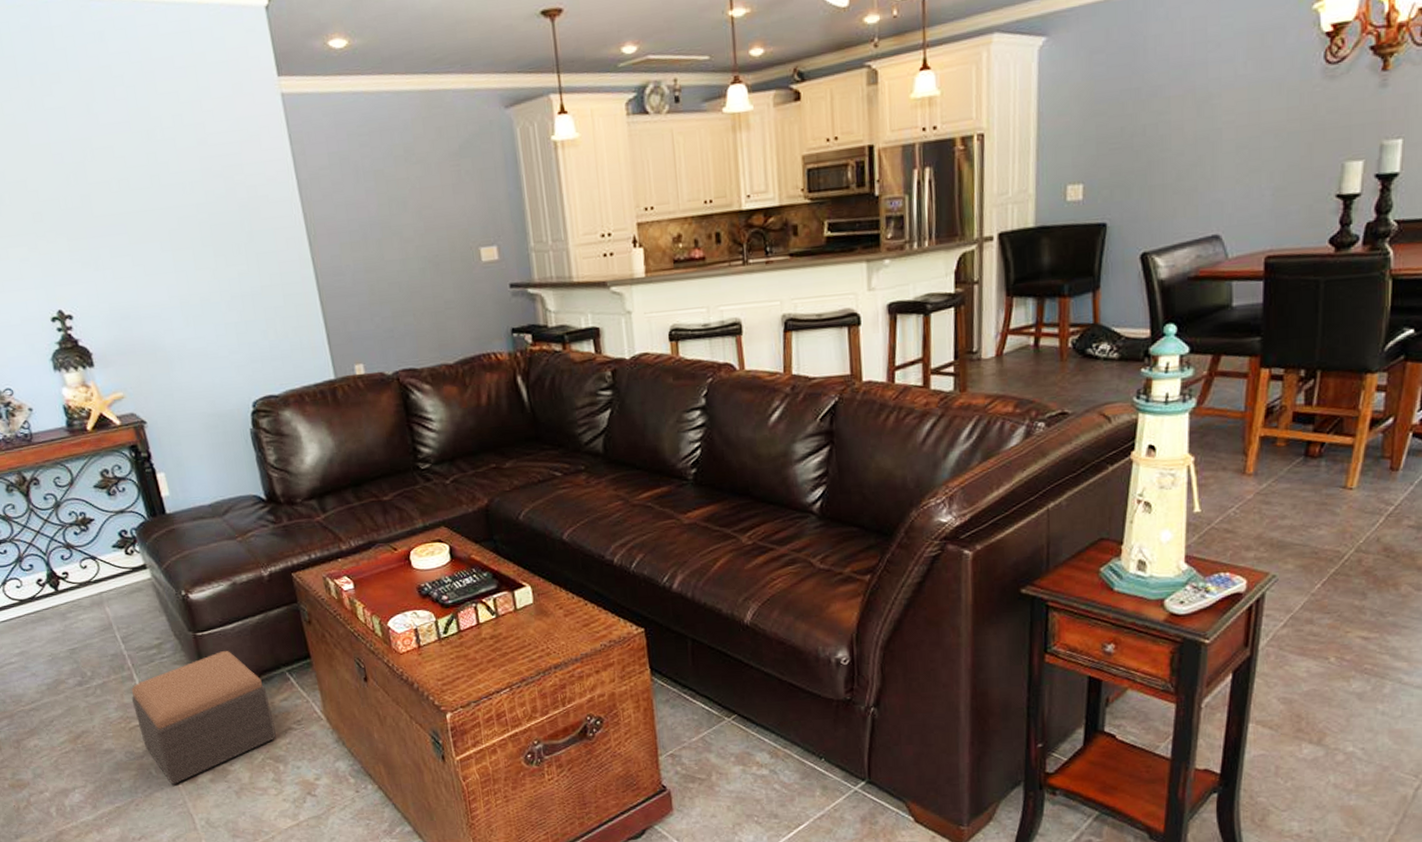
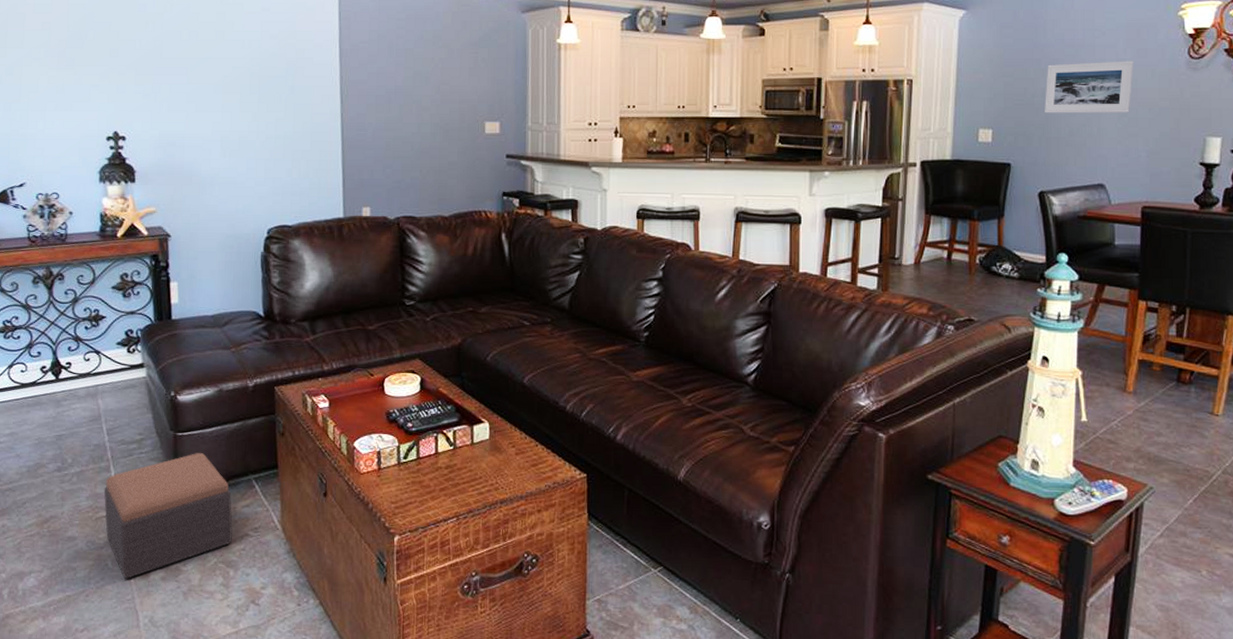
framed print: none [1146,76,1257,156] -> present [1045,61,1134,114]

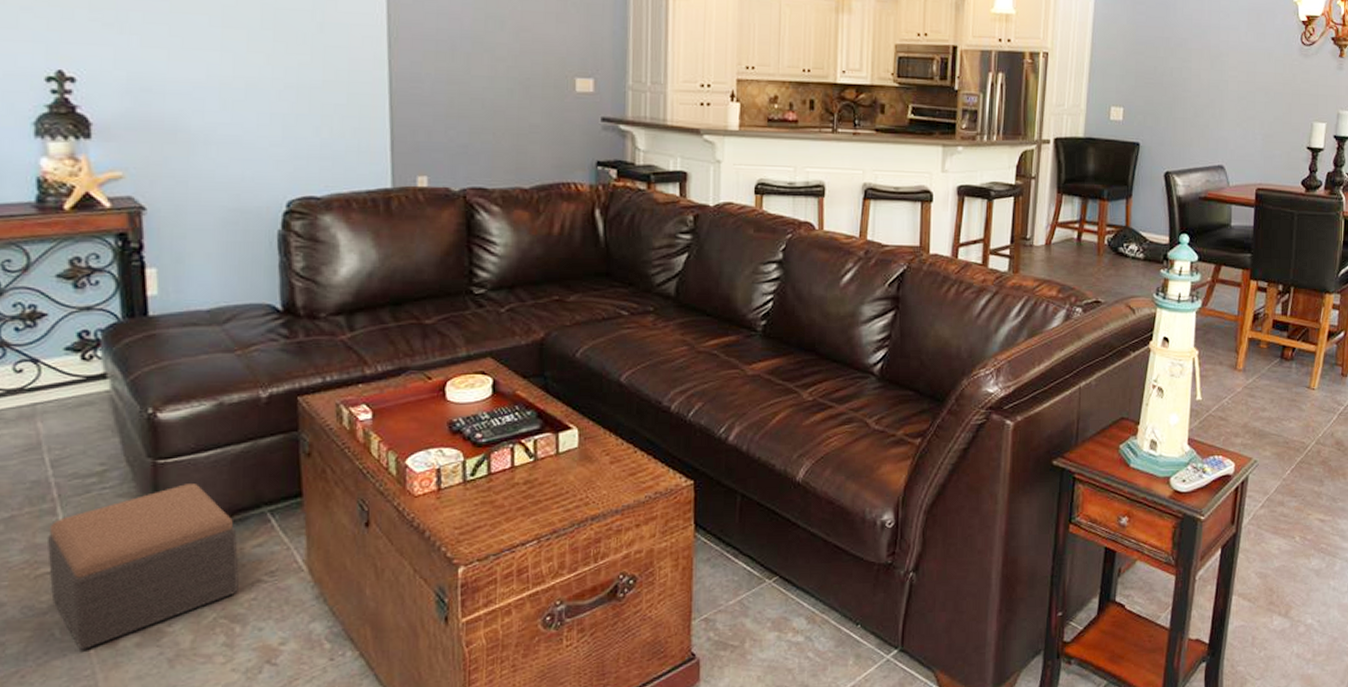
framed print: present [1045,61,1134,114] -> none [1172,43,1254,96]

